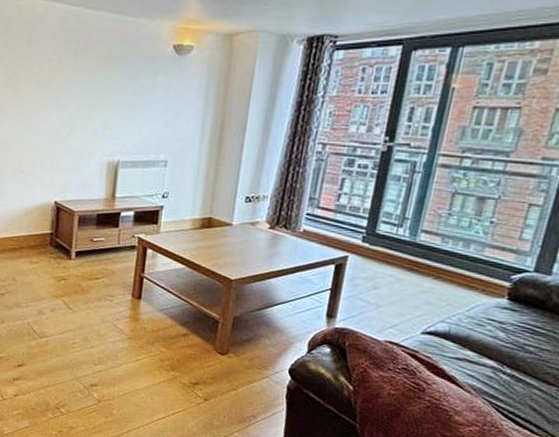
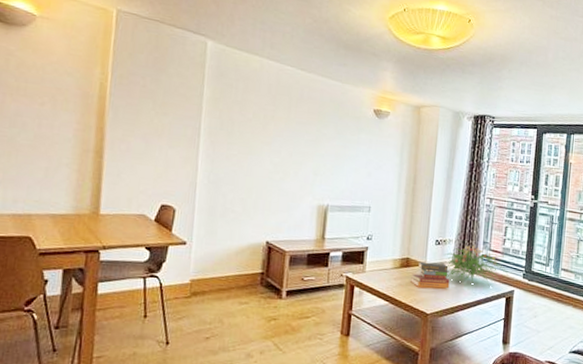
books: none [212,221,262,253] -> present [411,261,450,289]
decorative plant: none [255,202,342,252] -> present [444,245,508,287]

